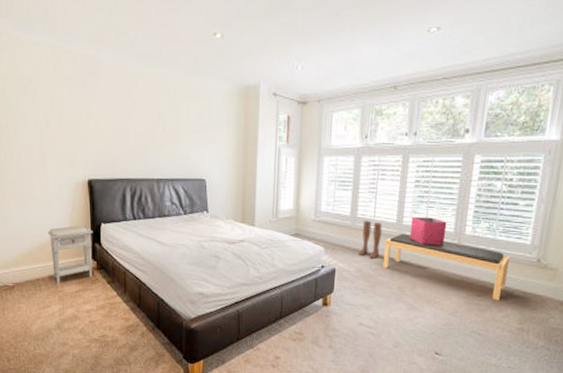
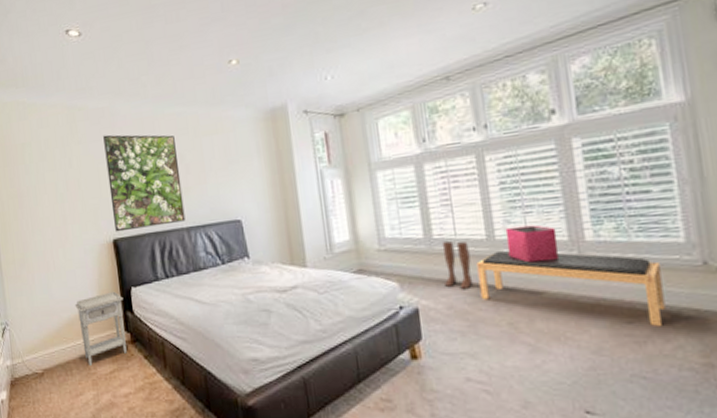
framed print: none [87,82,157,174] -> present [103,134,186,232]

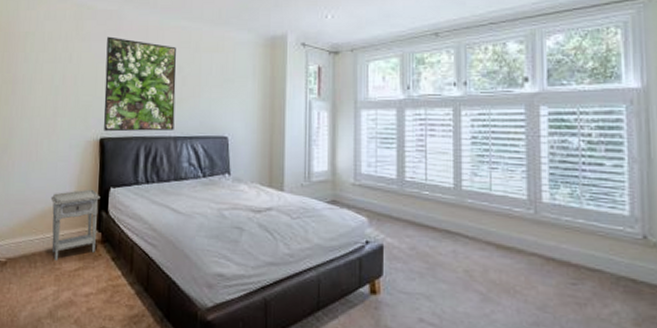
boots: present [441,241,474,289] -> none [411,185,437,232]
bench: present [476,251,666,327] -> none [442,201,607,292]
storage bin: present [505,225,560,262] -> none [471,180,518,215]

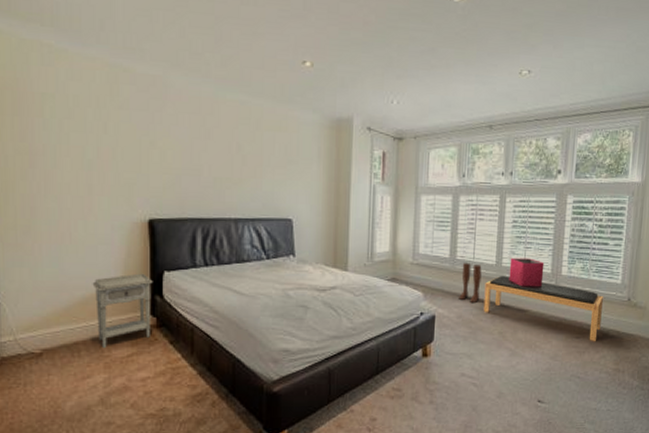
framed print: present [104,36,177,132] -> none [151,106,235,213]
boots: none [411,185,437,232] -> present [459,263,482,302]
bench: none [442,201,607,292] -> present [483,276,603,342]
storage bin: none [471,180,518,215] -> present [509,257,545,286]

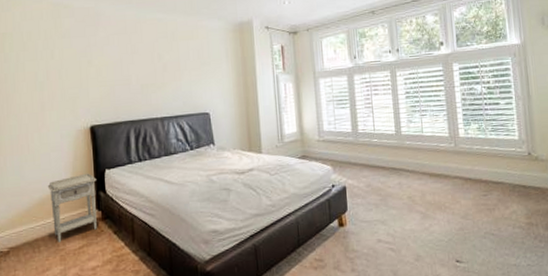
boots: present [459,263,482,302] -> none [364,135,386,171]
bench: present [483,276,603,342] -> none [388,143,506,198]
storage bin: present [509,257,545,286] -> none [408,124,443,151]

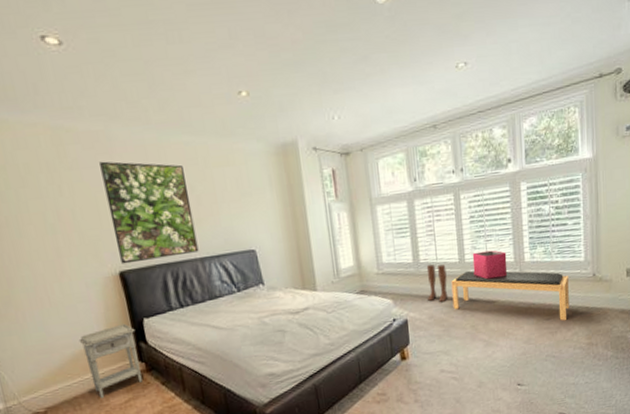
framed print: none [87,32,160,120] -> present [99,161,199,264]
boots: none [364,135,386,171] -> present [426,264,448,302]
bench: none [388,143,506,198] -> present [451,271,569,321]
storage bin: none [408,124,443,151] -> present [472,250,508,279]

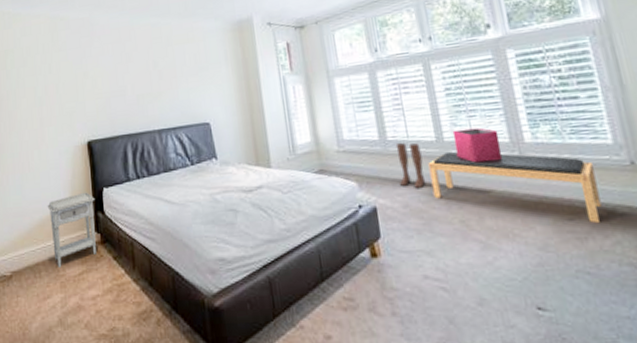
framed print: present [99,161,199,264] -> none [82,43,157,134]

